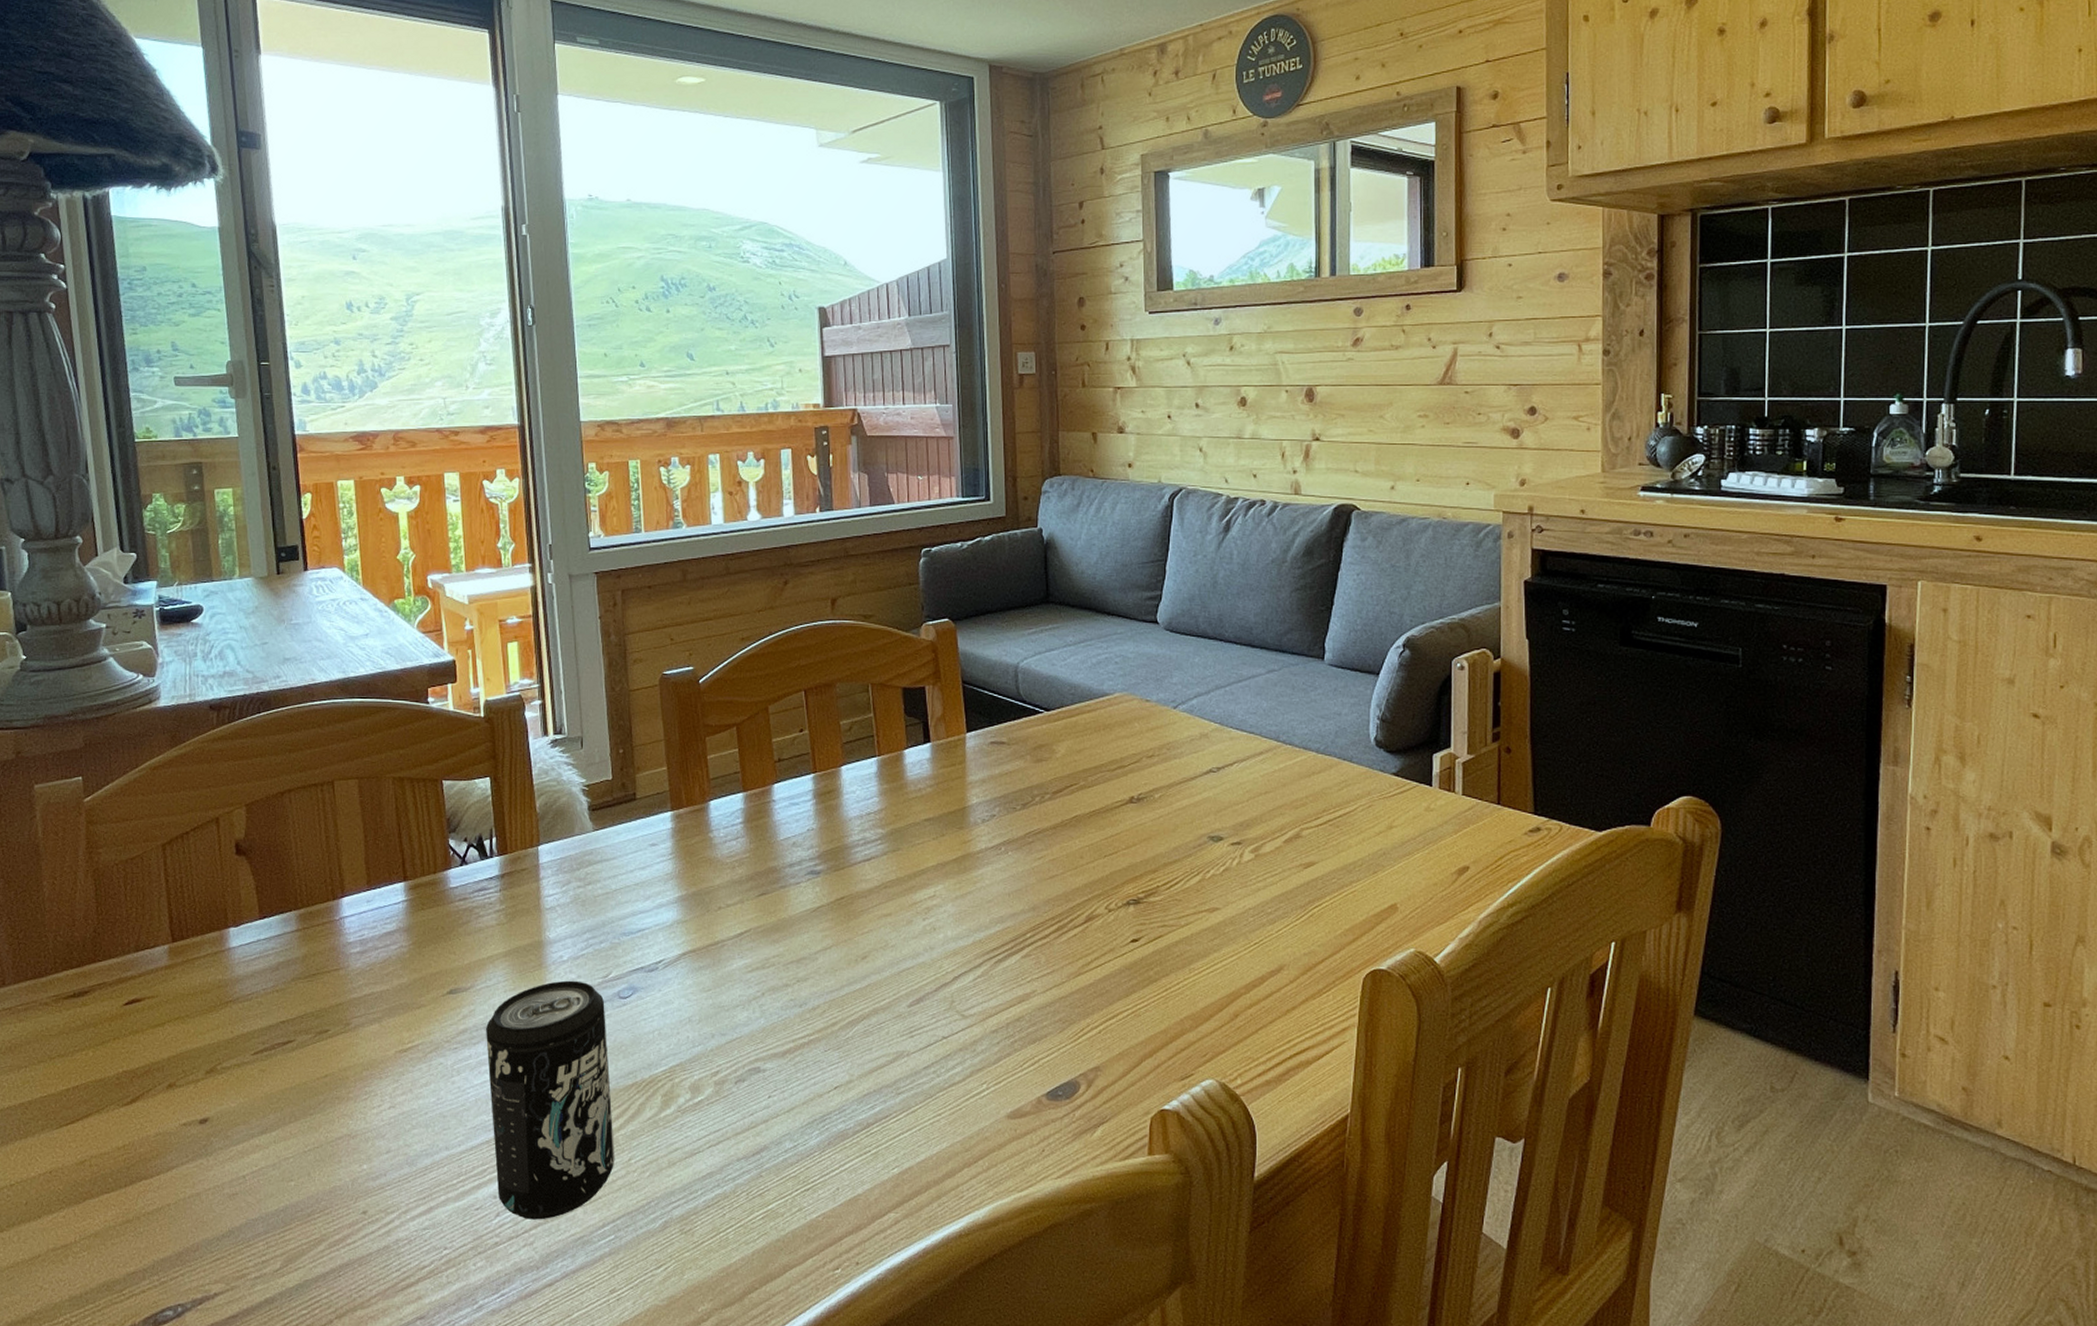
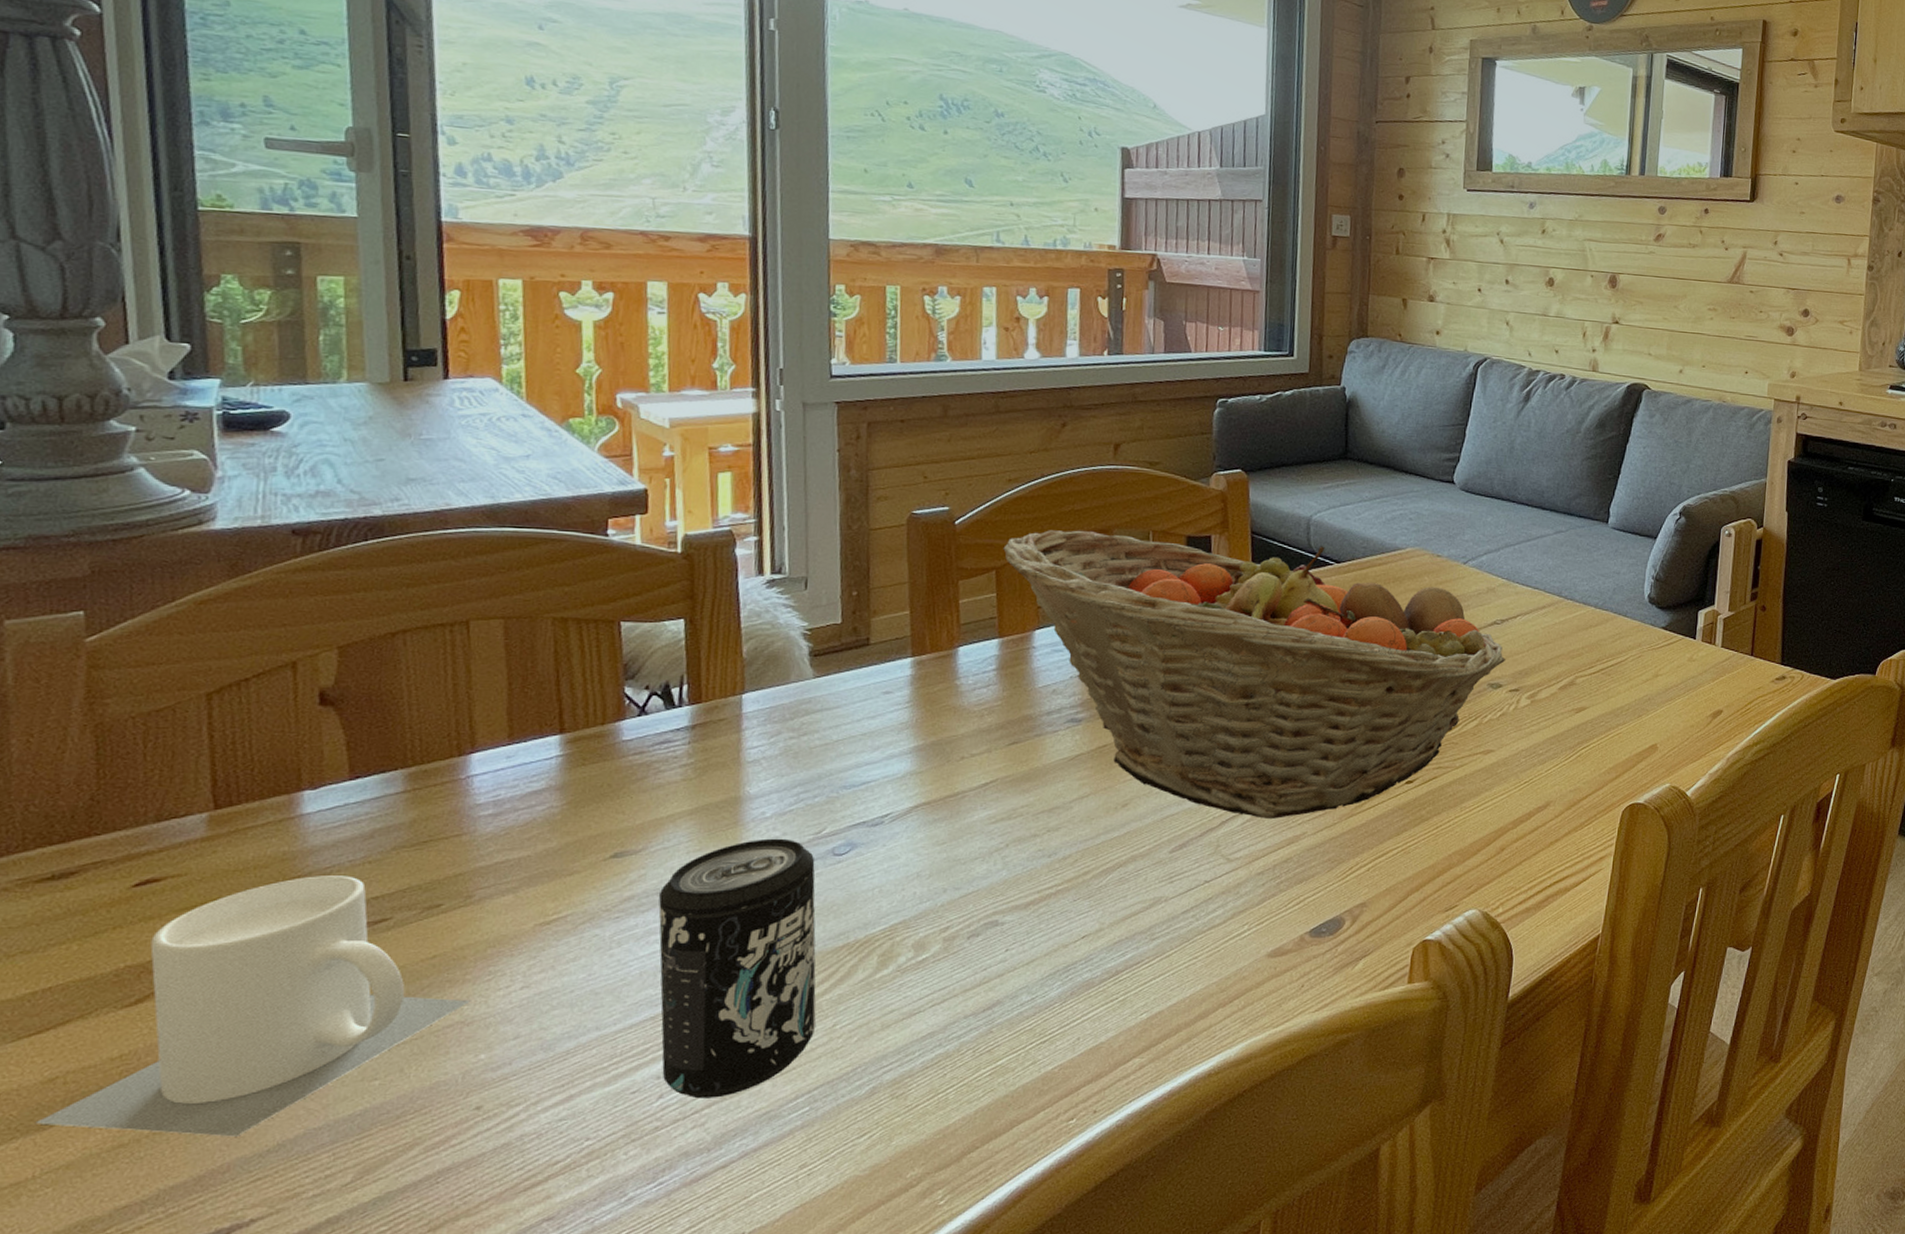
mug: none [74,1001,354,1221] -> present [35,876,471,1137]
fruit basket: none [741,685,1224,975] -> present [1003,530,1505,818]

